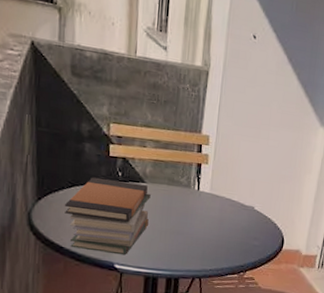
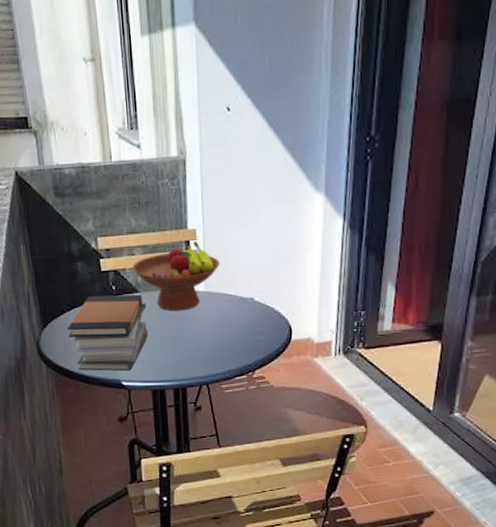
fruit bowl: none [142,144,227,208] -> present [132,240,220,311]

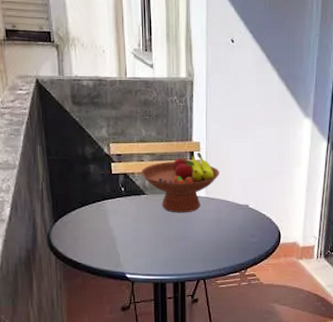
book stack: present [67,294,148,371] -> none [77,195,152,265]

